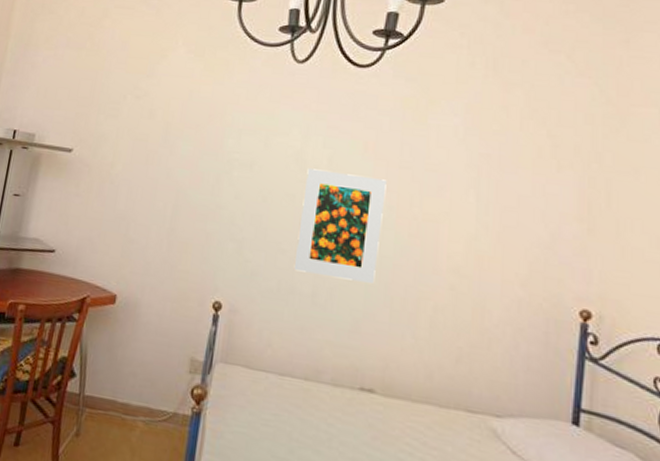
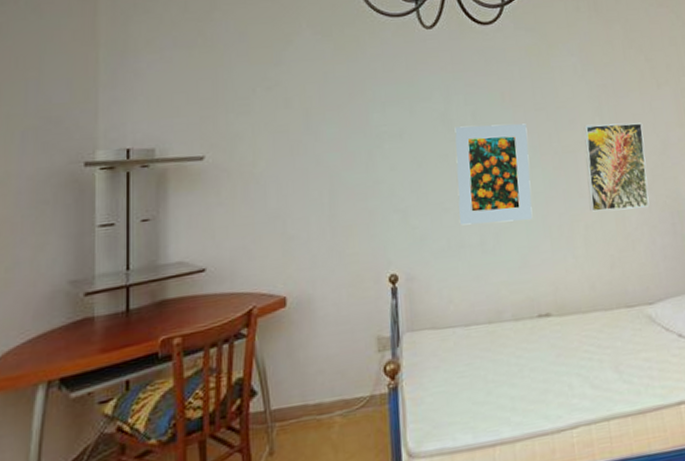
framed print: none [443,195,529,305] -> present [583,122,650,212]

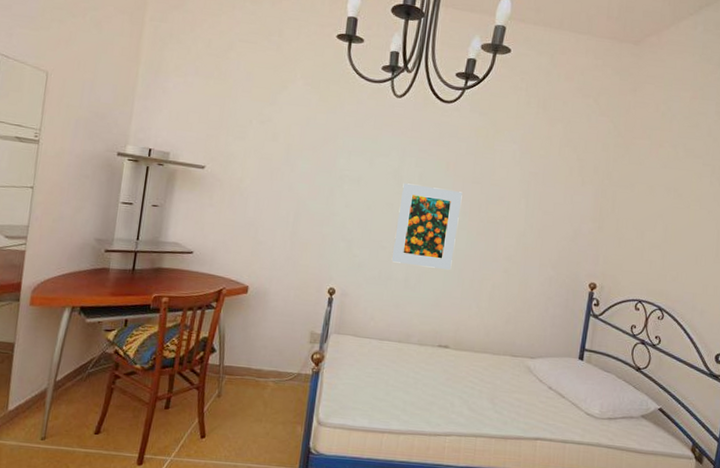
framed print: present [583,122,650,212] -> none [499,203,561,281]

